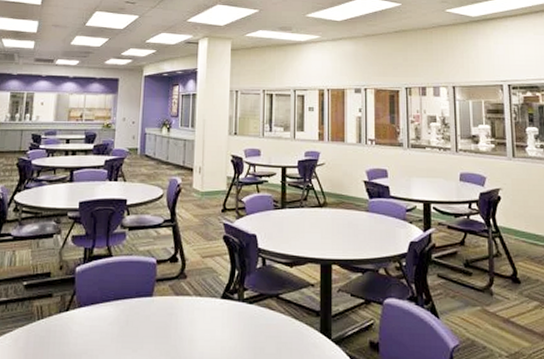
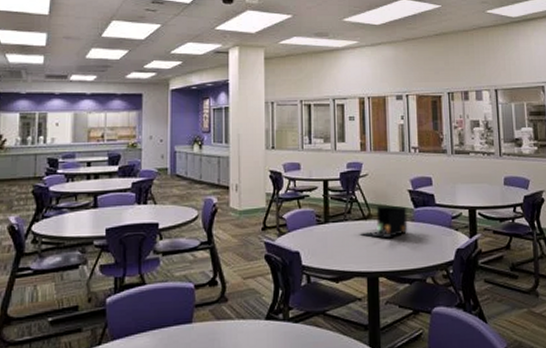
lunch box: none [315,194,362,227] -> present [360,205,408,239]

